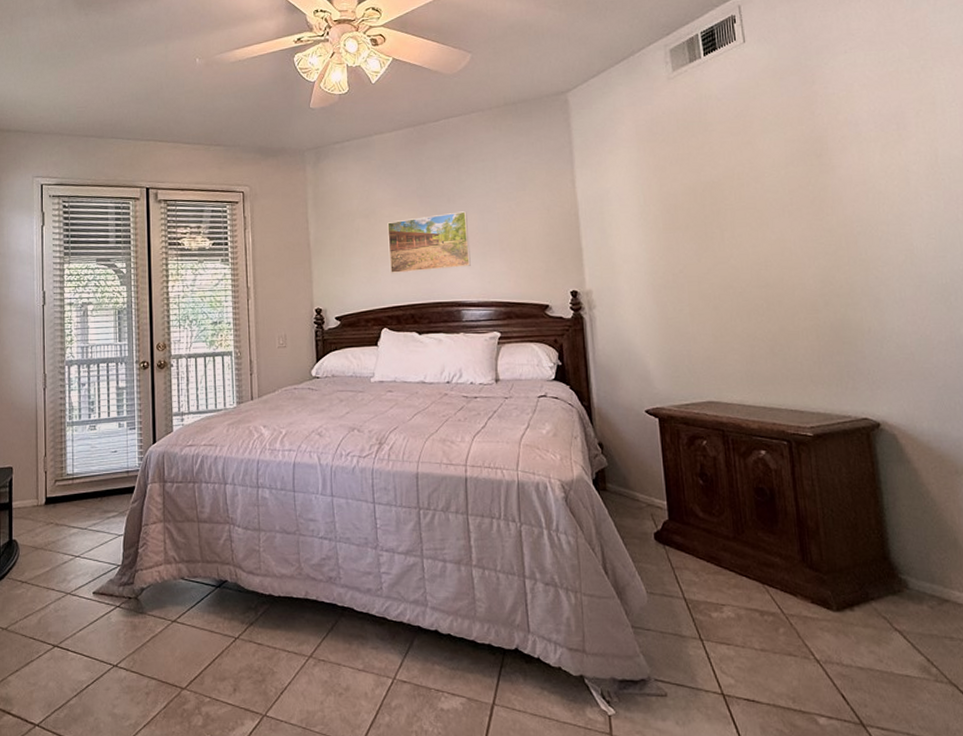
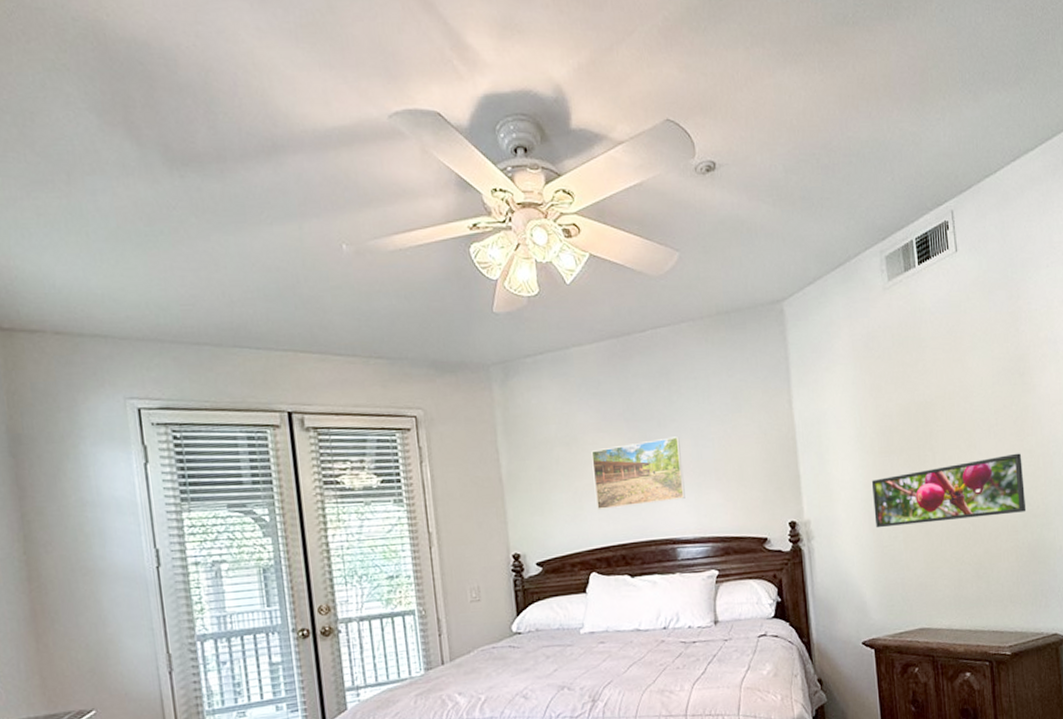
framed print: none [655,232,828,301] -> present [871,453,1027,528]

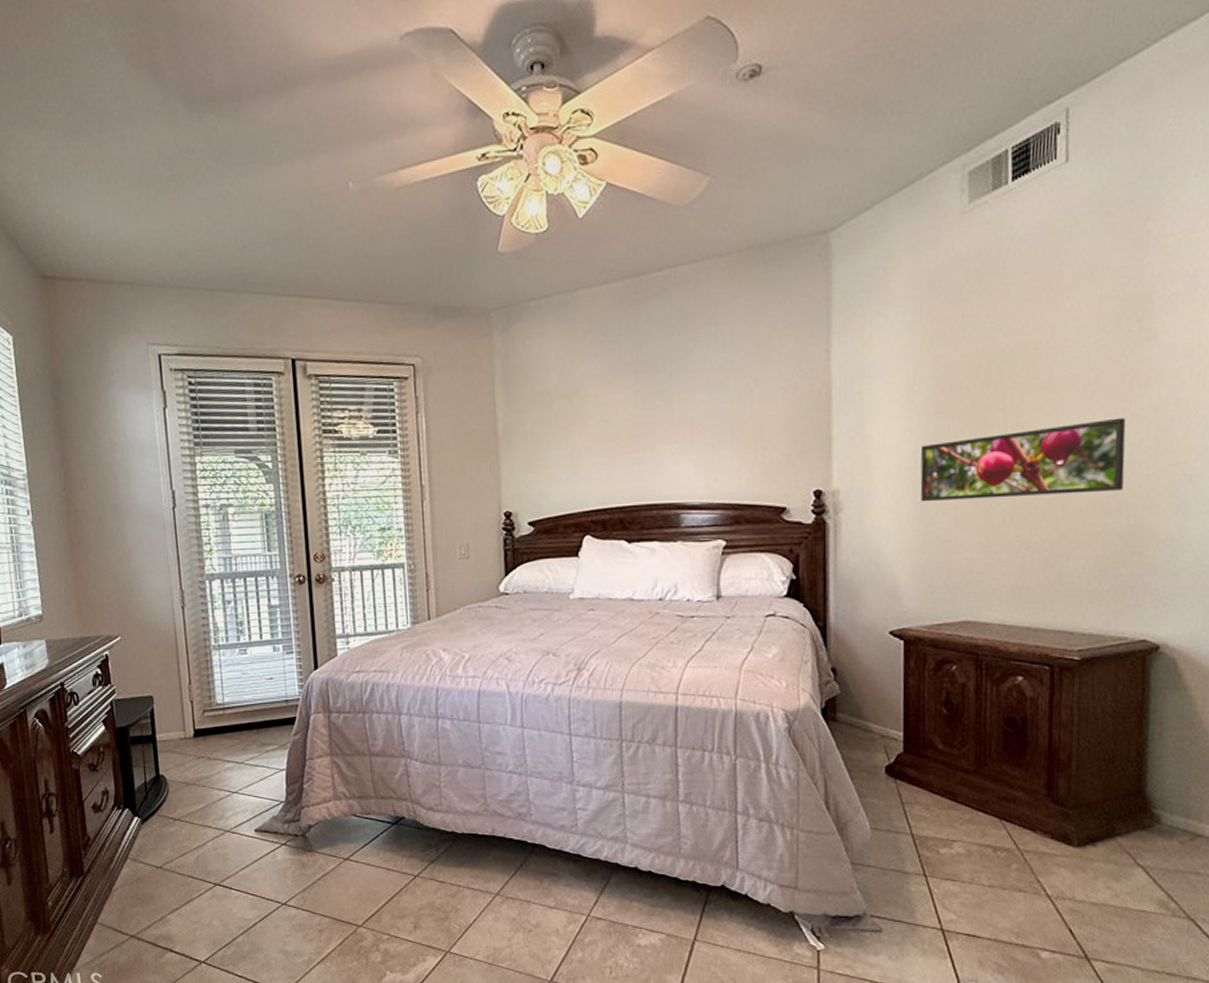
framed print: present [591,436,685,511] -> none [594,390,695,470]

